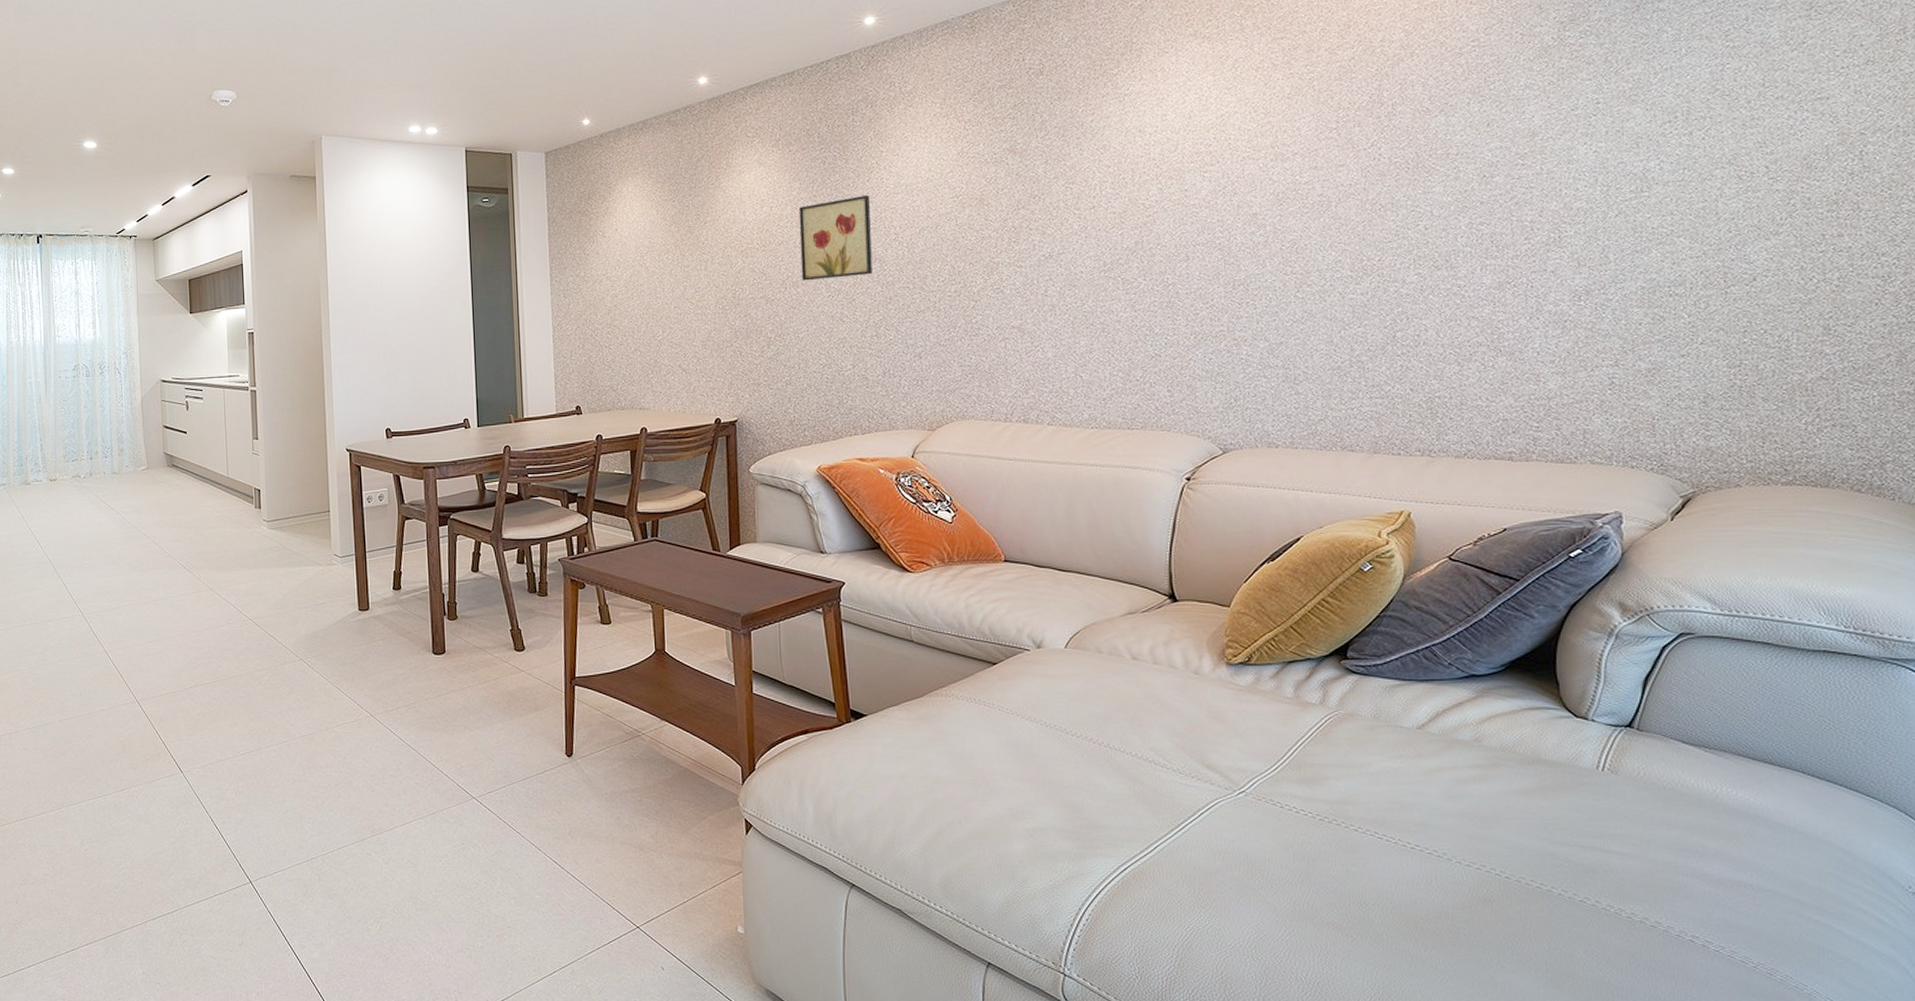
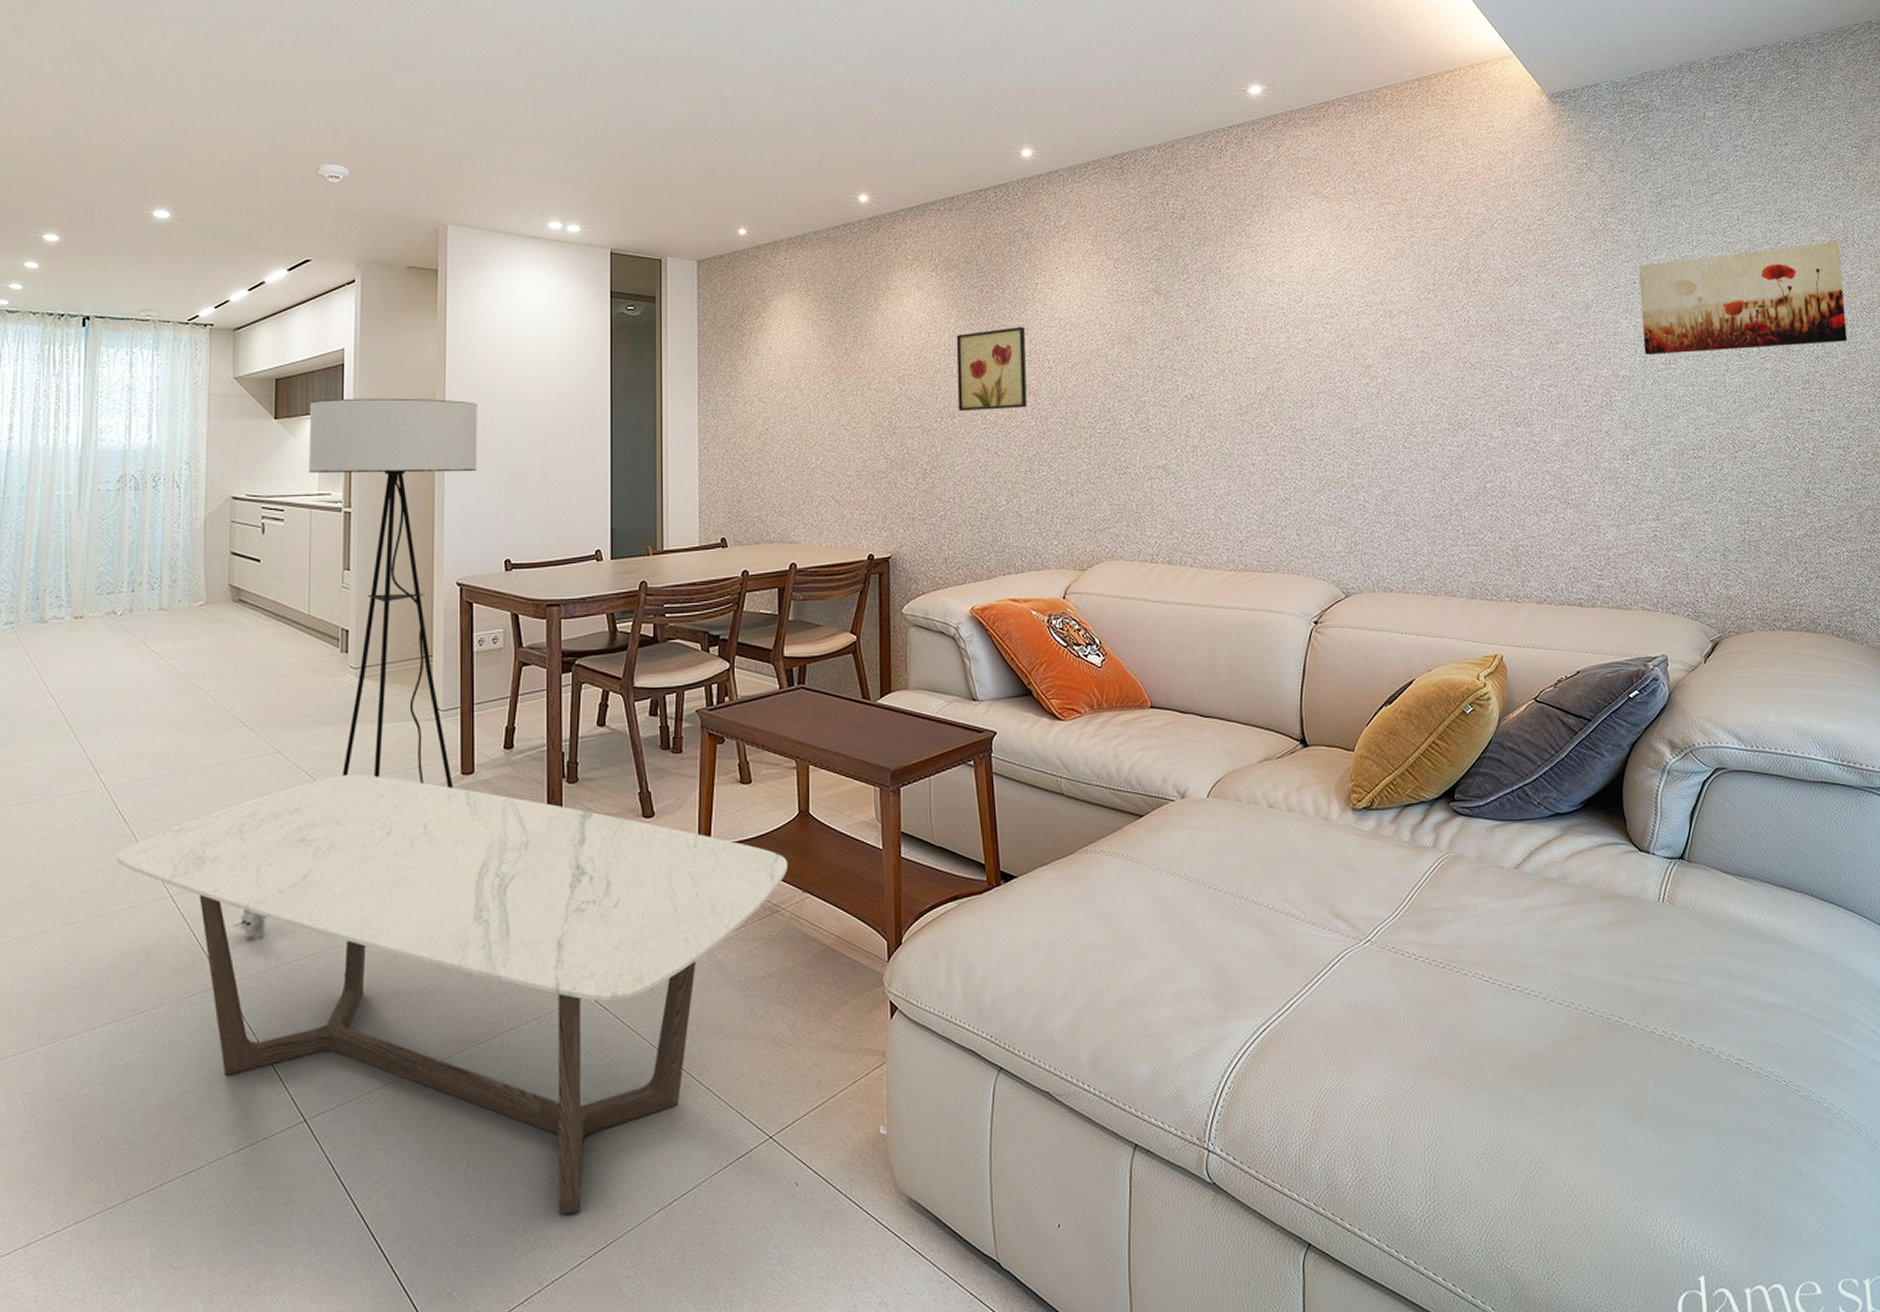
coffee table: none [94,609,647,974] -> present [115,774,788,1214]
floor lamp: none [186,291,358,737] -> present [233,398,478,938]
wall art: none [1604,34,1898,184] -> present [1639,241,1848,356]

